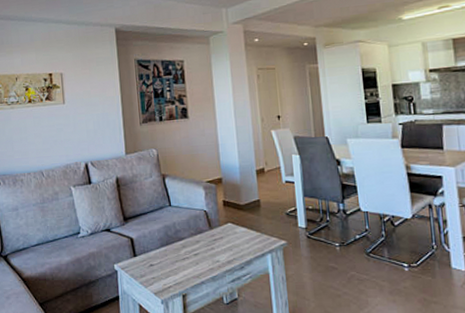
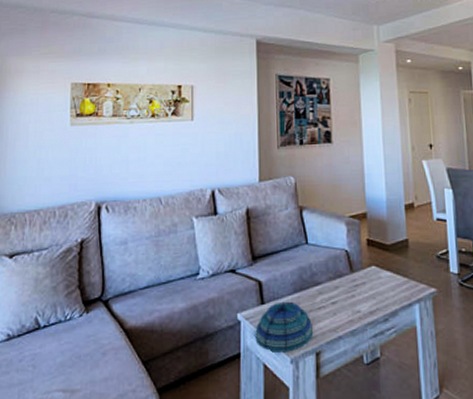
decorative bowl: none [130,254,180,295] -> present [255,301,314,353]

